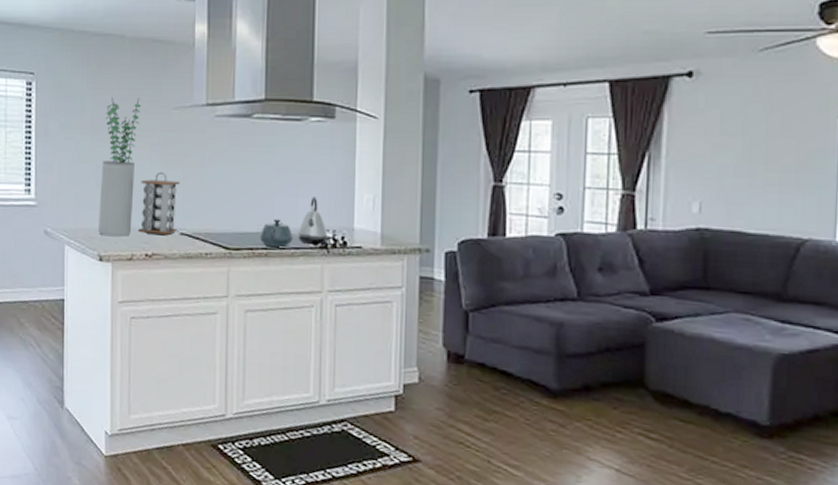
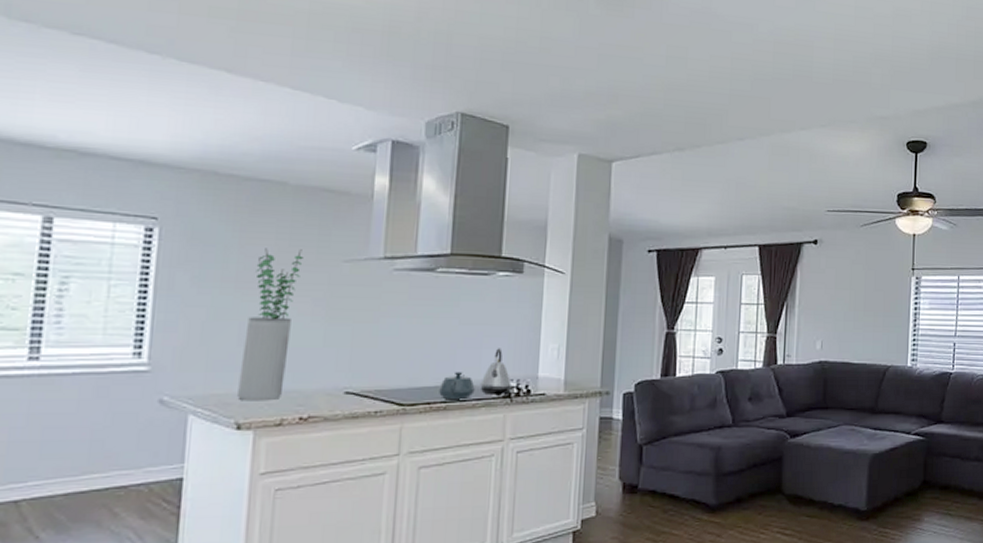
spice rack: present [137,171,180,235] -> none [290,327,348,396]

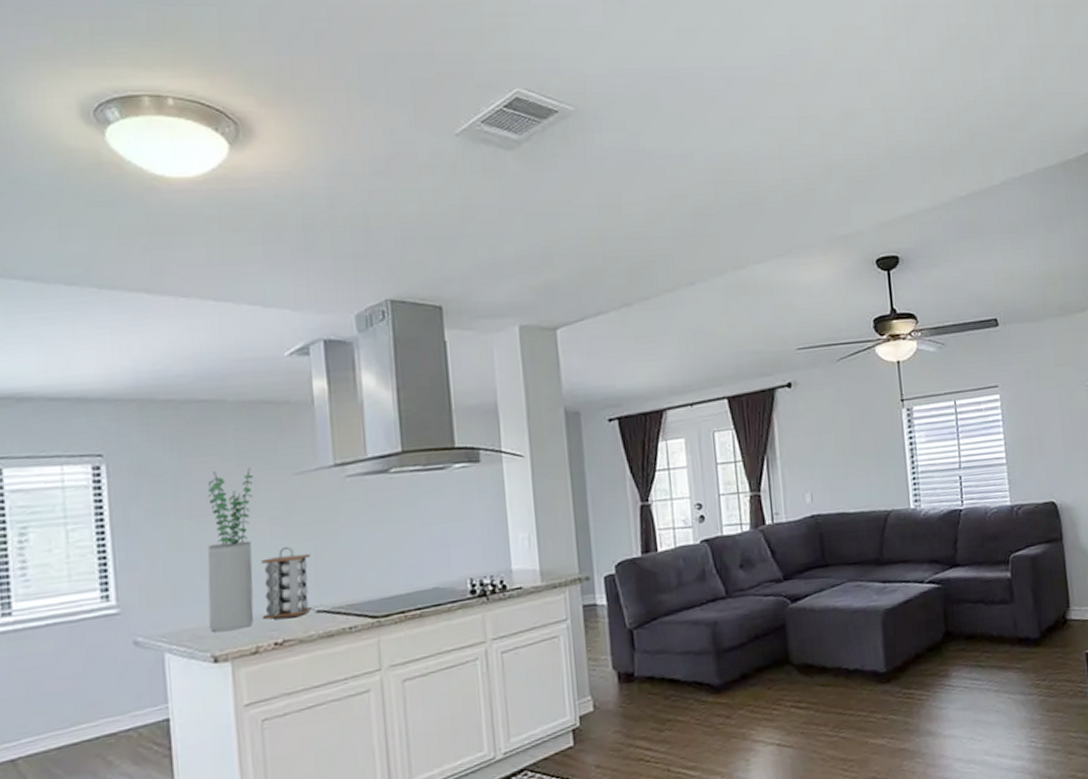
spice rack: none [290,327,348,396] -> present [261,546,313,620]
teapot: present [439,372,475,400] -> none [411,574,448,606]
kettle: present [480,348,512,394] -> none [452,545,485,595]

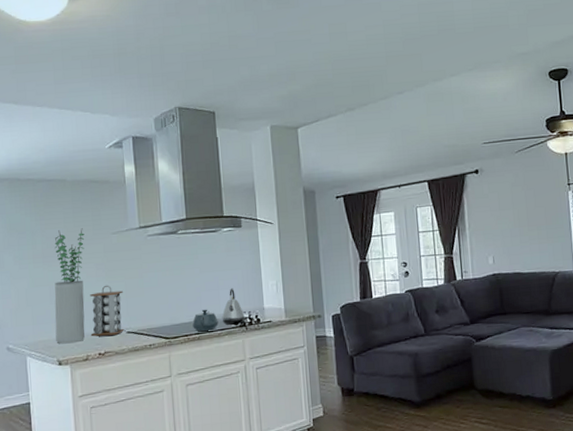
teapot: none [411,574,448,606] -> present [192,309,219,332]
kettle: none [452,545,485,595] -> present [221,288,245,325]

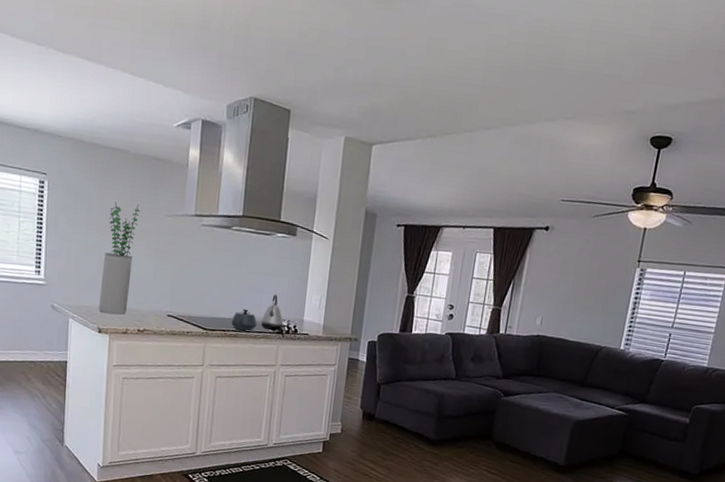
spice rack: present [90,285,125,337] -> none [132,265,169,316]

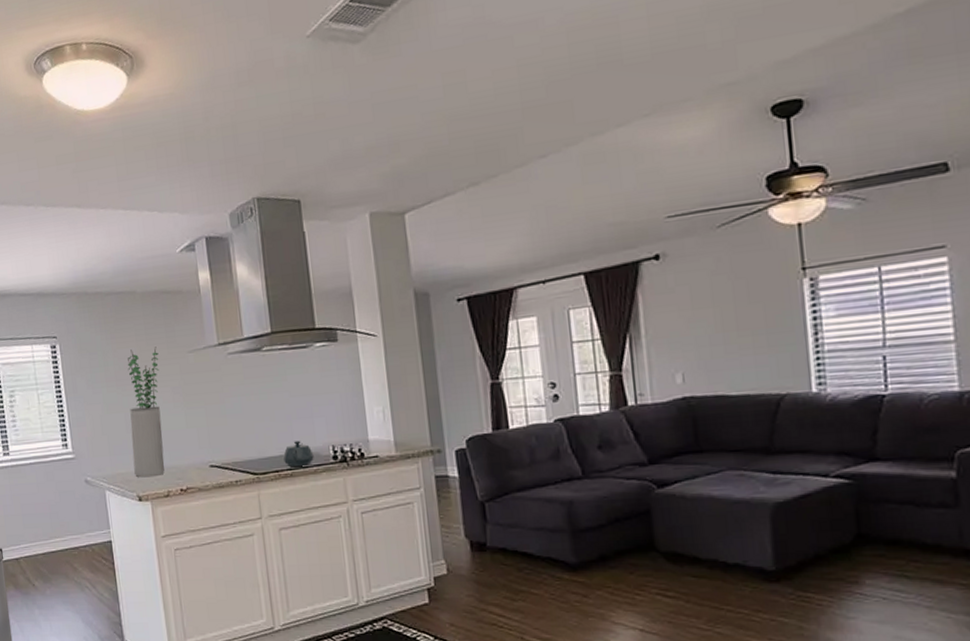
kettle: present [260,294,284,330] -> none [317,415,346,460]

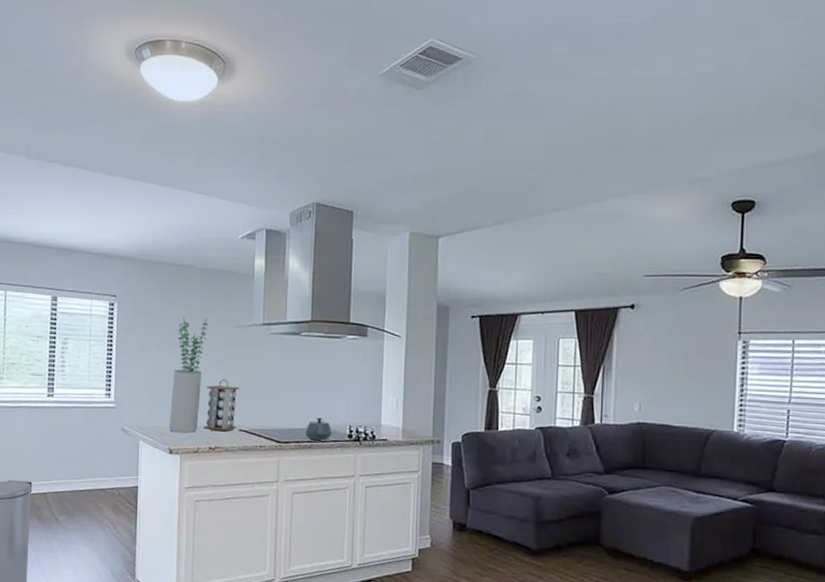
spice rack: none [168,411,207,471] -> present [203,379,240,432]

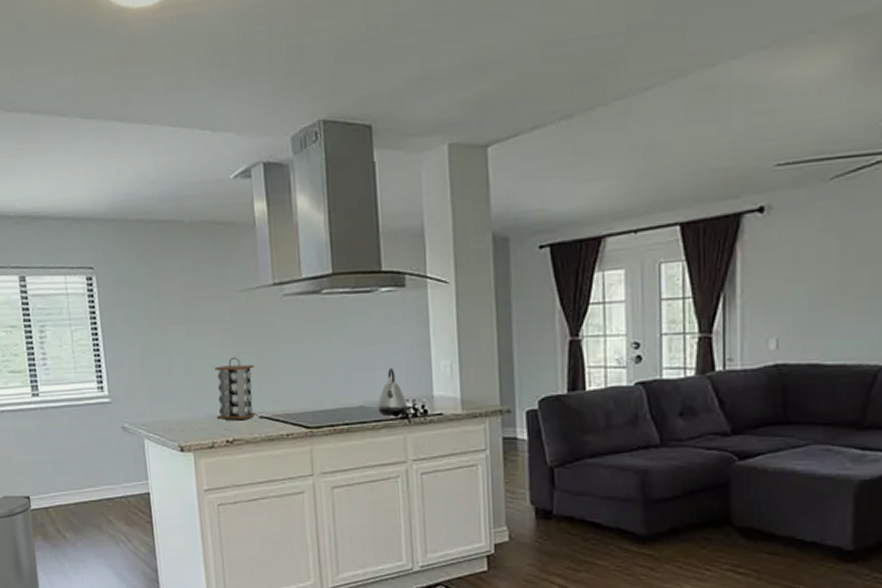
vase: present [169,317,208,434] -> none [171,283,210,427]
teapot: present [305,417,332,441] -> none [340,393,373,422]
kettle: none [336,399,360,438] -> present [377,368,408,415]

